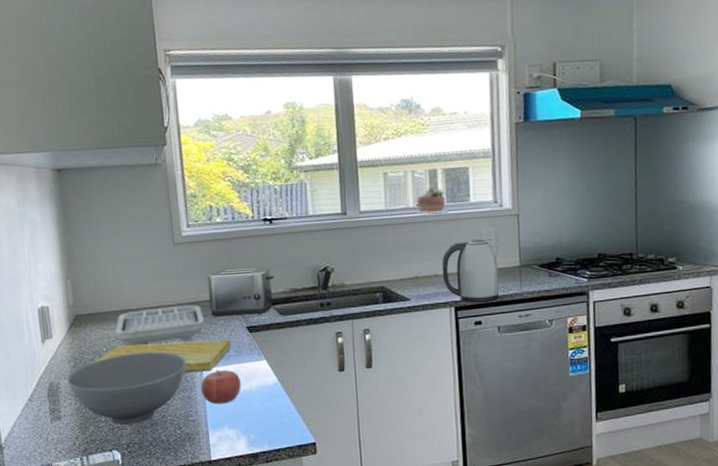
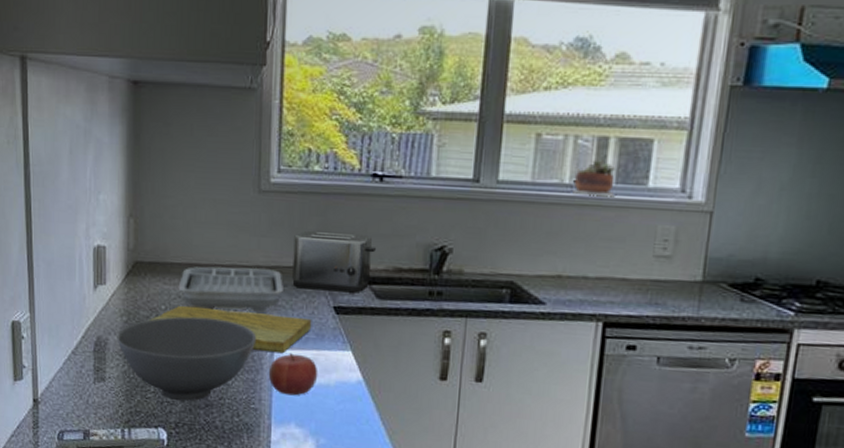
kettle: present [441,238,500,304] -> none [593,236,676,324]

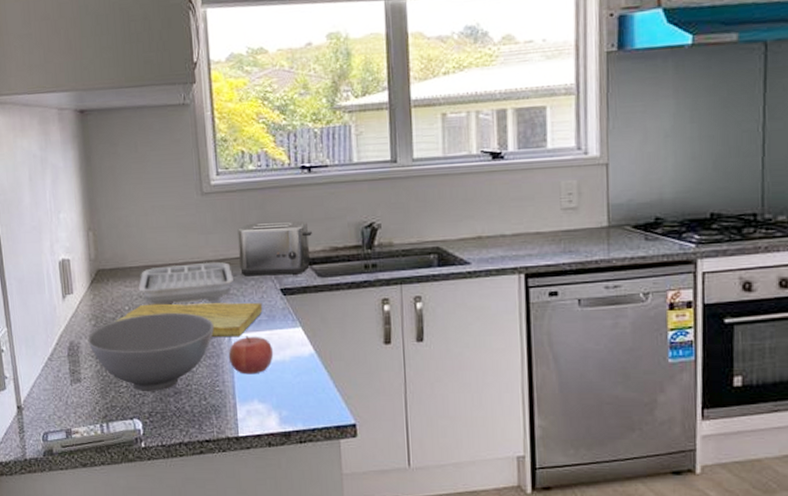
succulent plant: present [572,160,616,197] -> none [481,130,518,164]

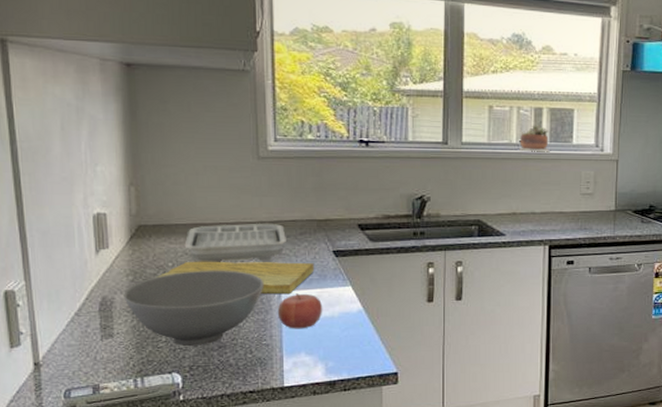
toaster: present [237,221,312,276] -> none [293,189,366,238]
succulent plant: none [481,130,518,164] -> present [519,125,549,152]

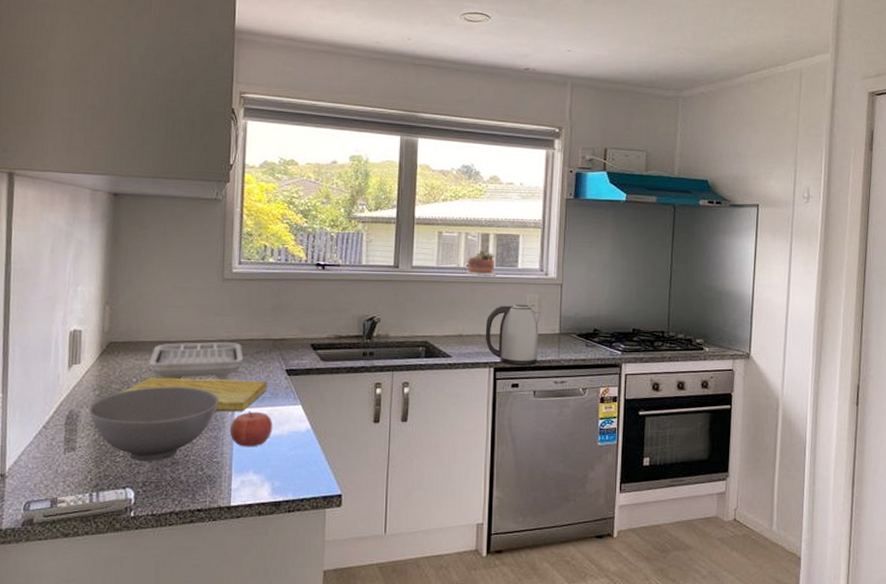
kettle: none [539,180,595,244] -> present [485,303,540,367]

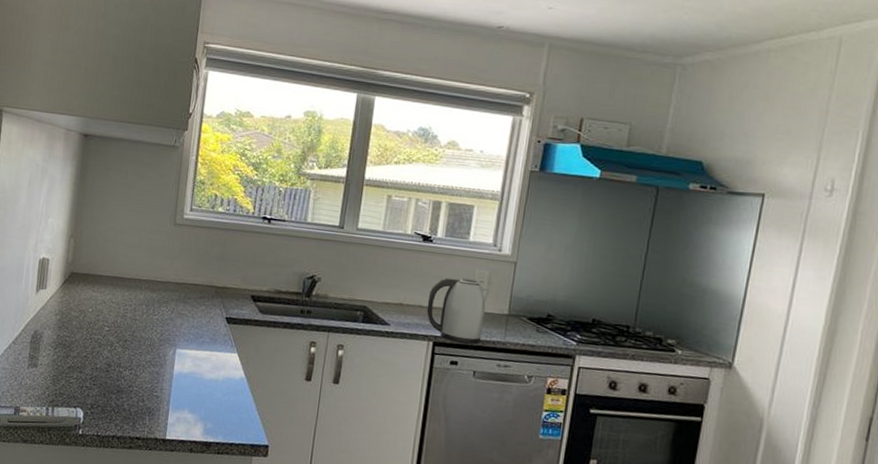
bowl: present [88,386,220,461] -> none [50,318,163,387]
cutting board: present [120,377,268,412] -> none [78,310,208,353]
dish rack: present [149,342,244,380] -> none [104,279,188,320]
fruit: present [229,411,273,447] -> none [170,352,210,387]
succulent plant: present [466,250,495,276] -> none [413,218,446,247]

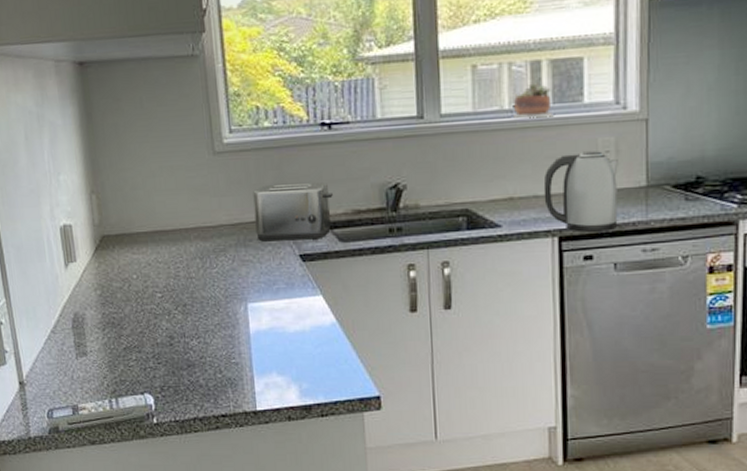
toaster: none [195,257,262,308] -> present [253,182,333,242]
succulent plant: none [413,218,446,247] -> present [513,83,552,120]

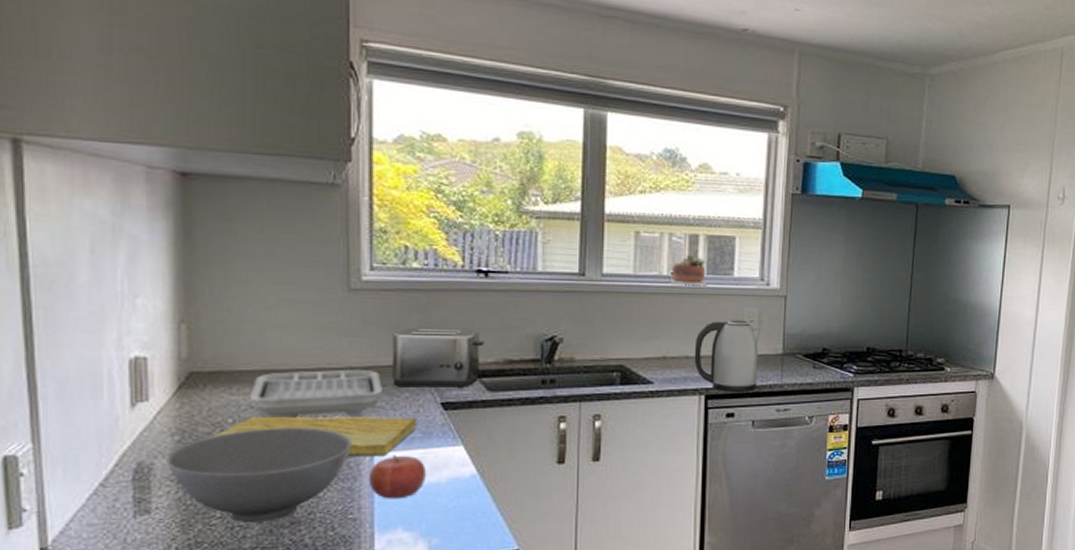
bowl: none [93,280,229,364] -> present [166,427,353,522]
cutting board: none [122,269,281,307] -> present [211,416,417,457]
dish rack: none [146,227,250,273] -> present [249,370,384,418]
fruit: none [244,305,293,346] -> present [368,455,427,499]

